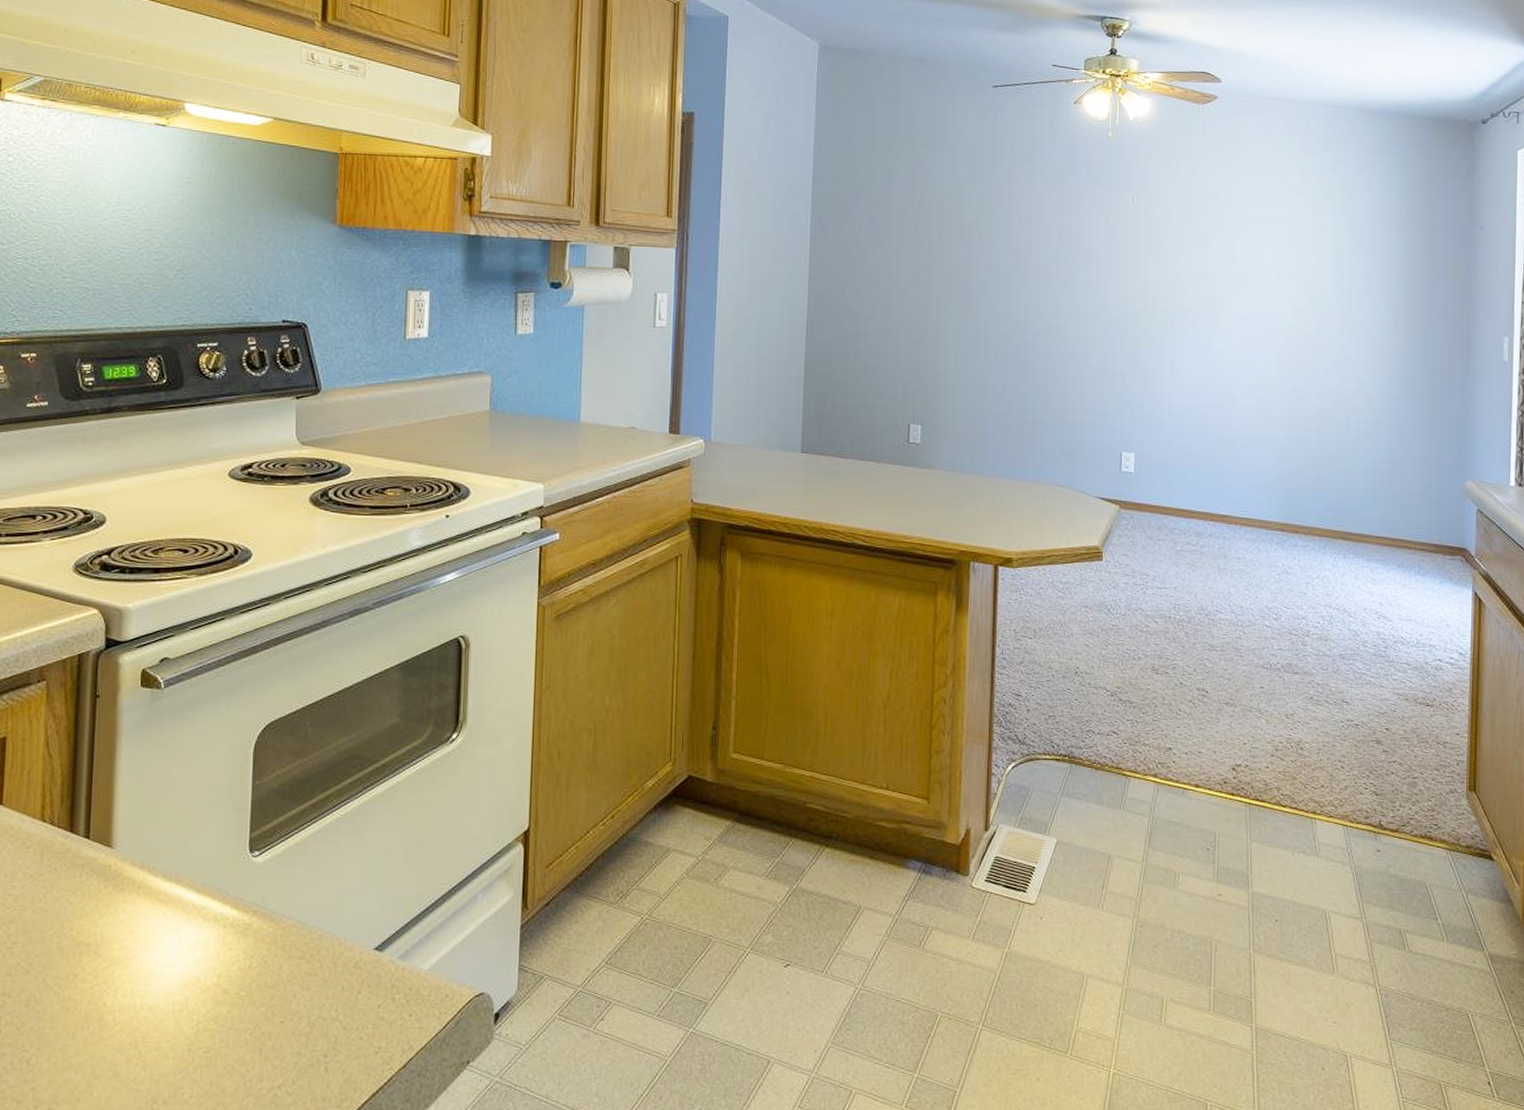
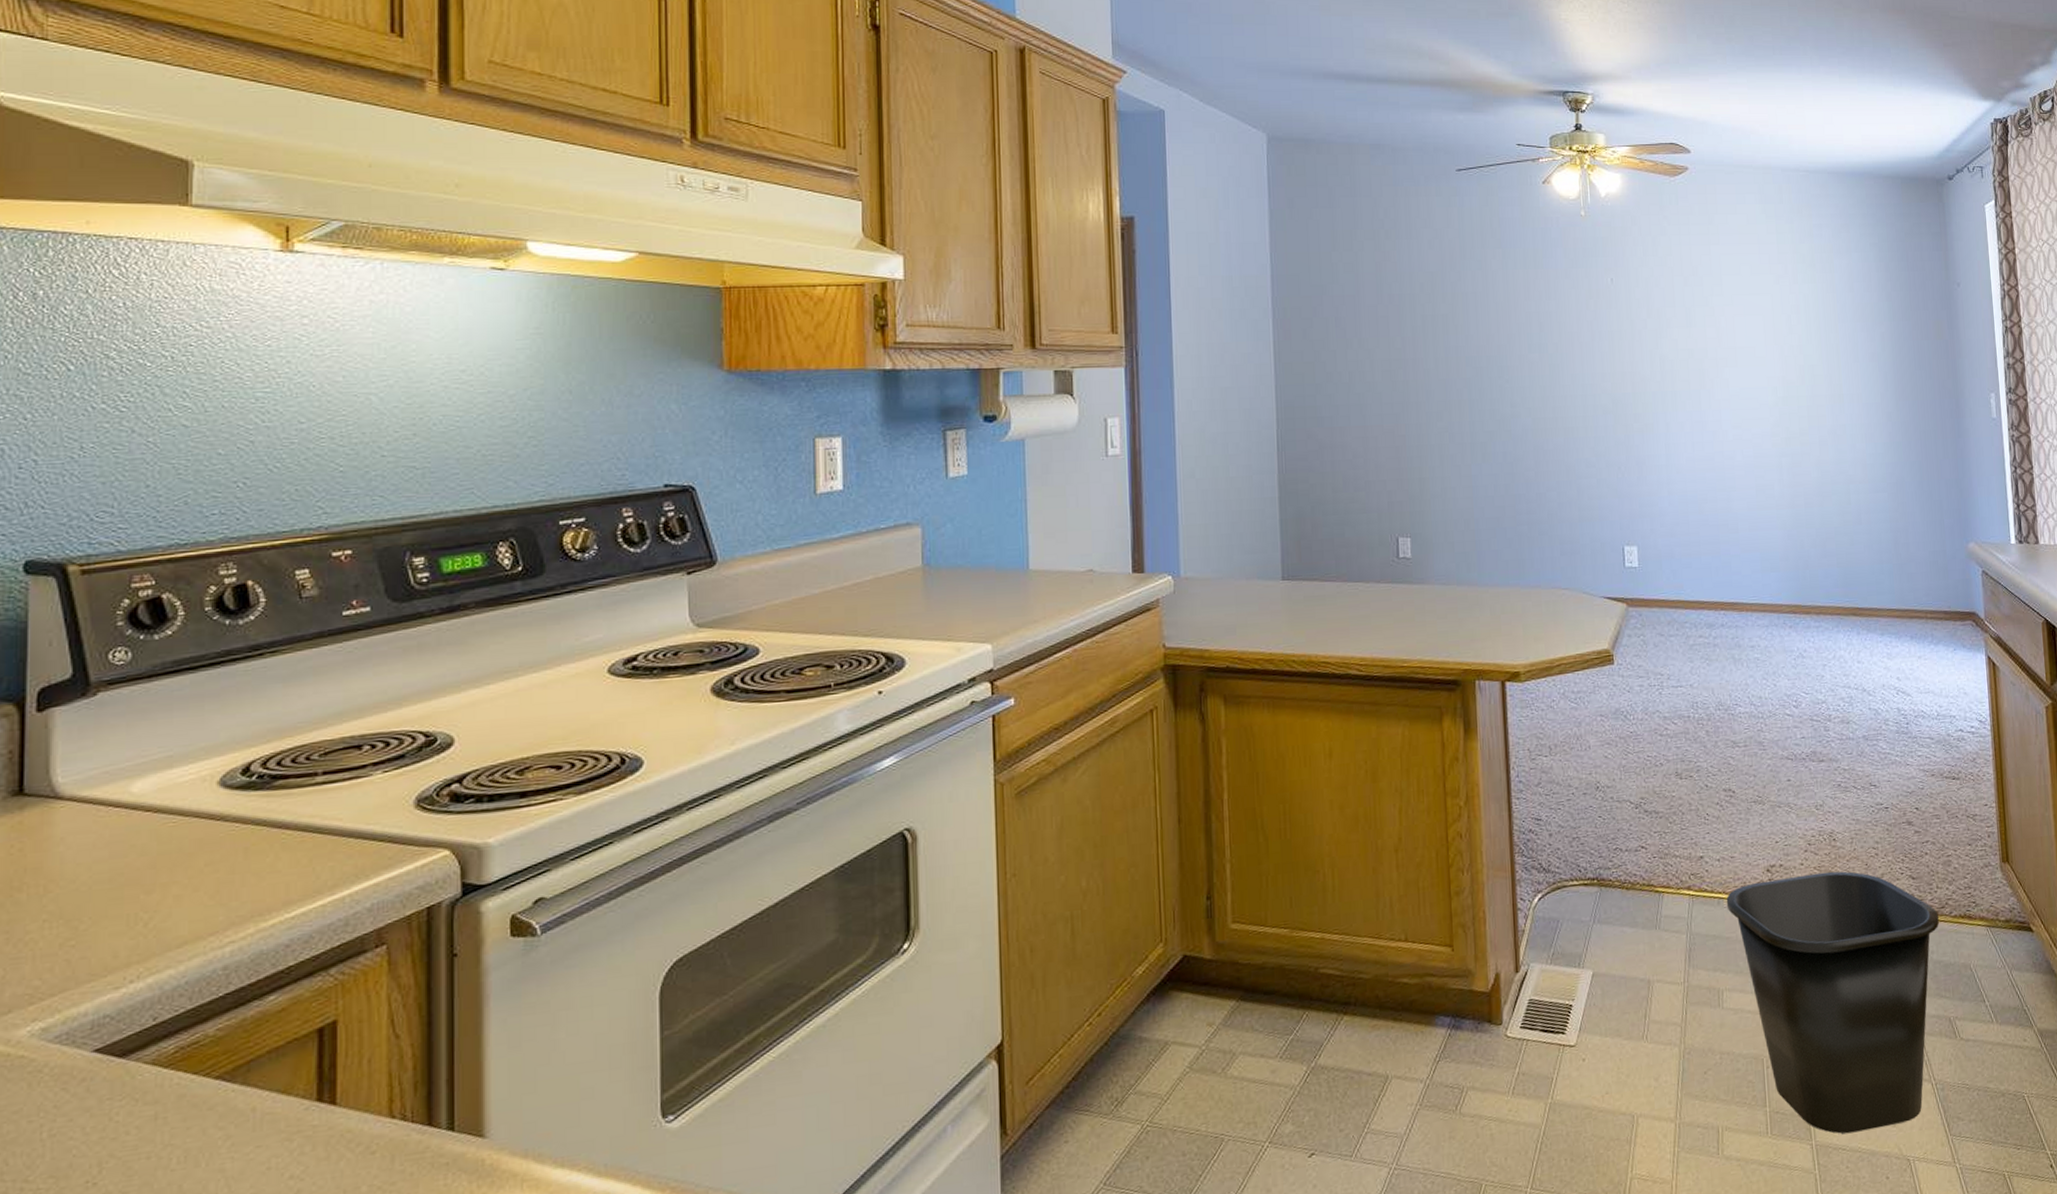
waste bin: none [1190,777,1400,1022] -> present [1726,871,1940,1134]

